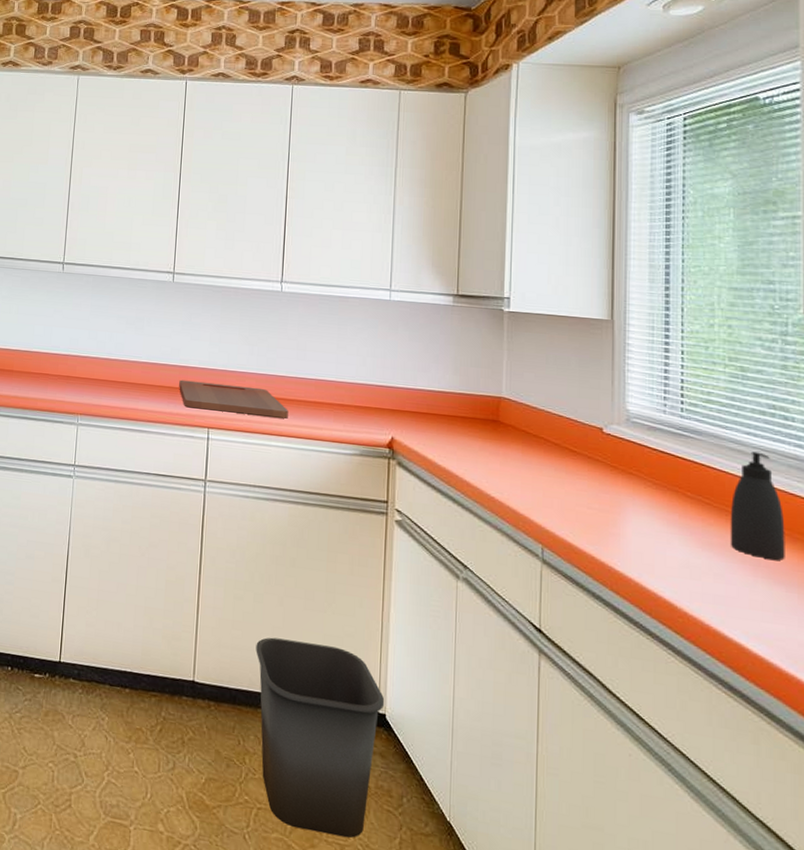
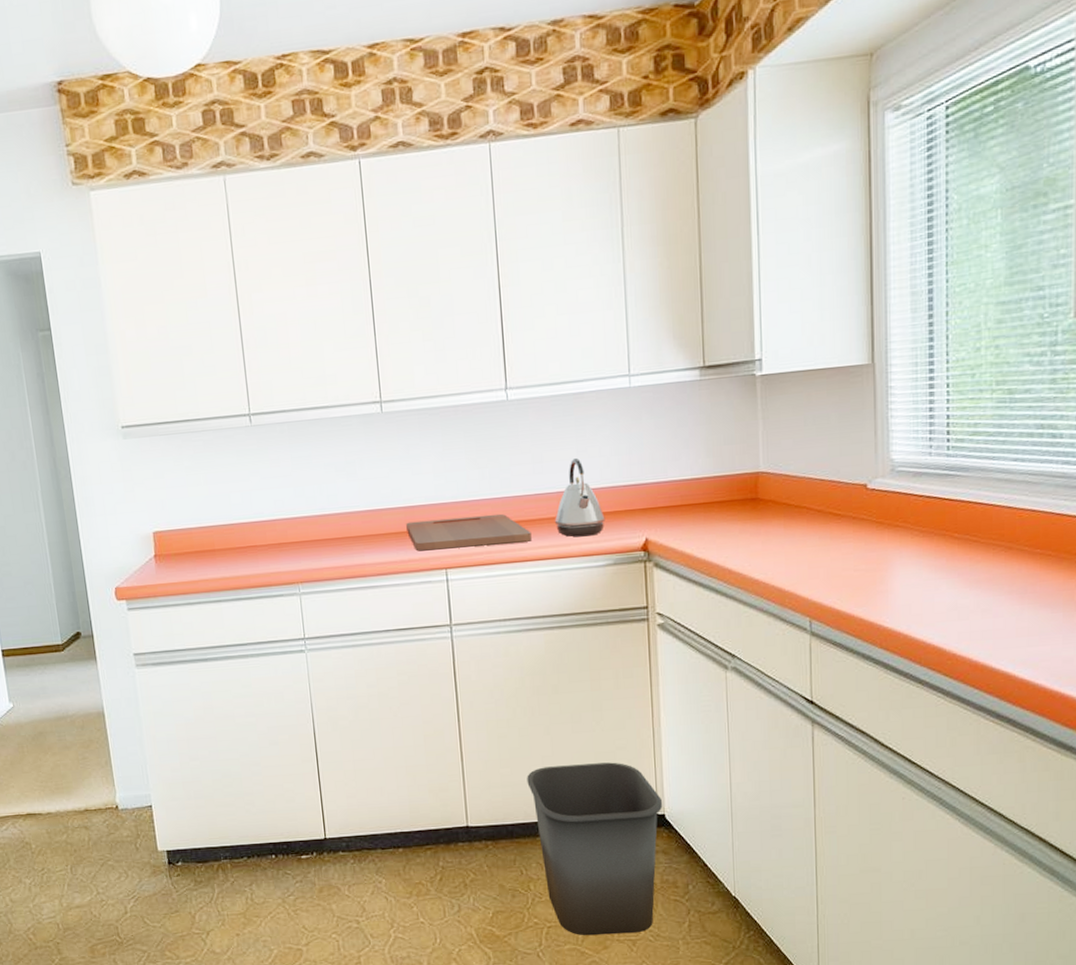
kettle: none [310,353,357,425] -> present [554,458,605,537]
soap dispenser: present [730,451,785,560] -> none [997,477,1052,585]

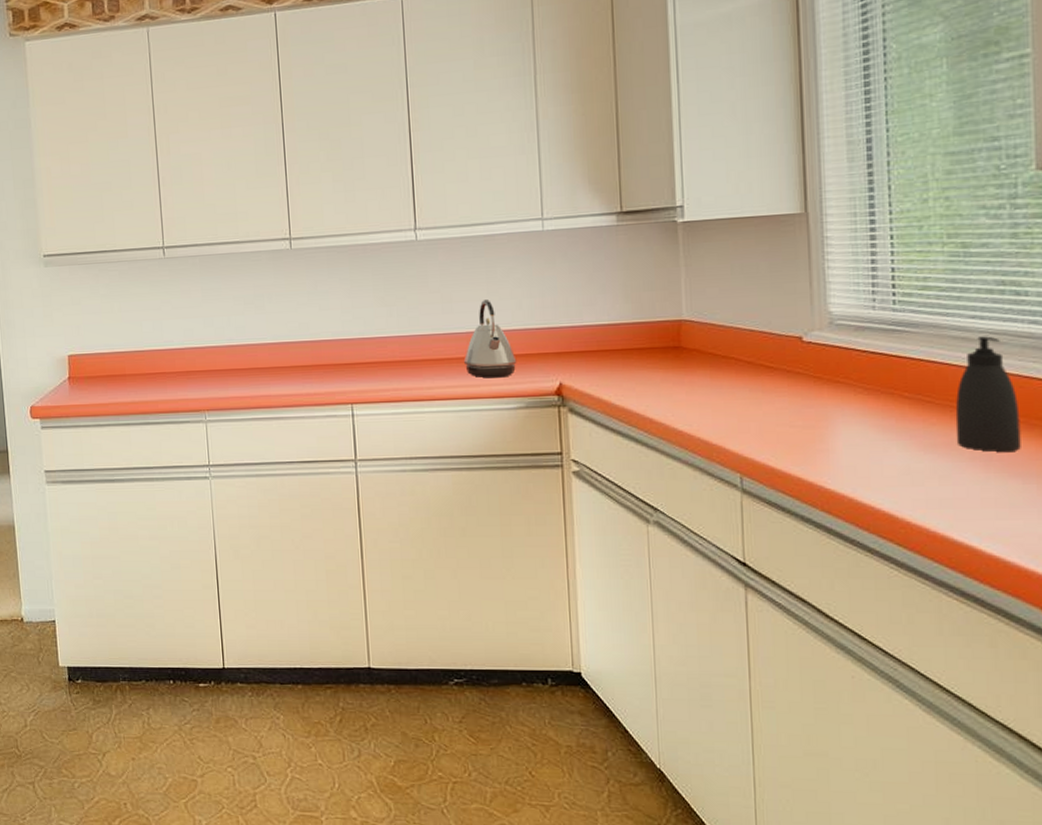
cutting board: present [406,513,532,551] -> none [313,351,440,385]
waste bin: present [527,762,663,936] -> none [432,612,579,799]
soap dispenser: none [997,477,1052,585] -> present [955,336,1021,452]

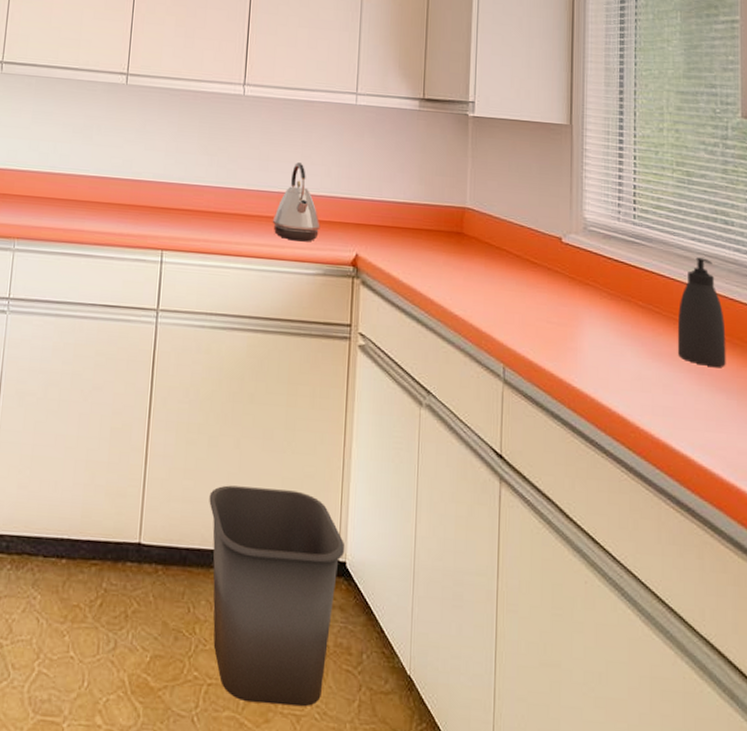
waste bin: none [432,612,579,799] -> present [209,485,345,707]

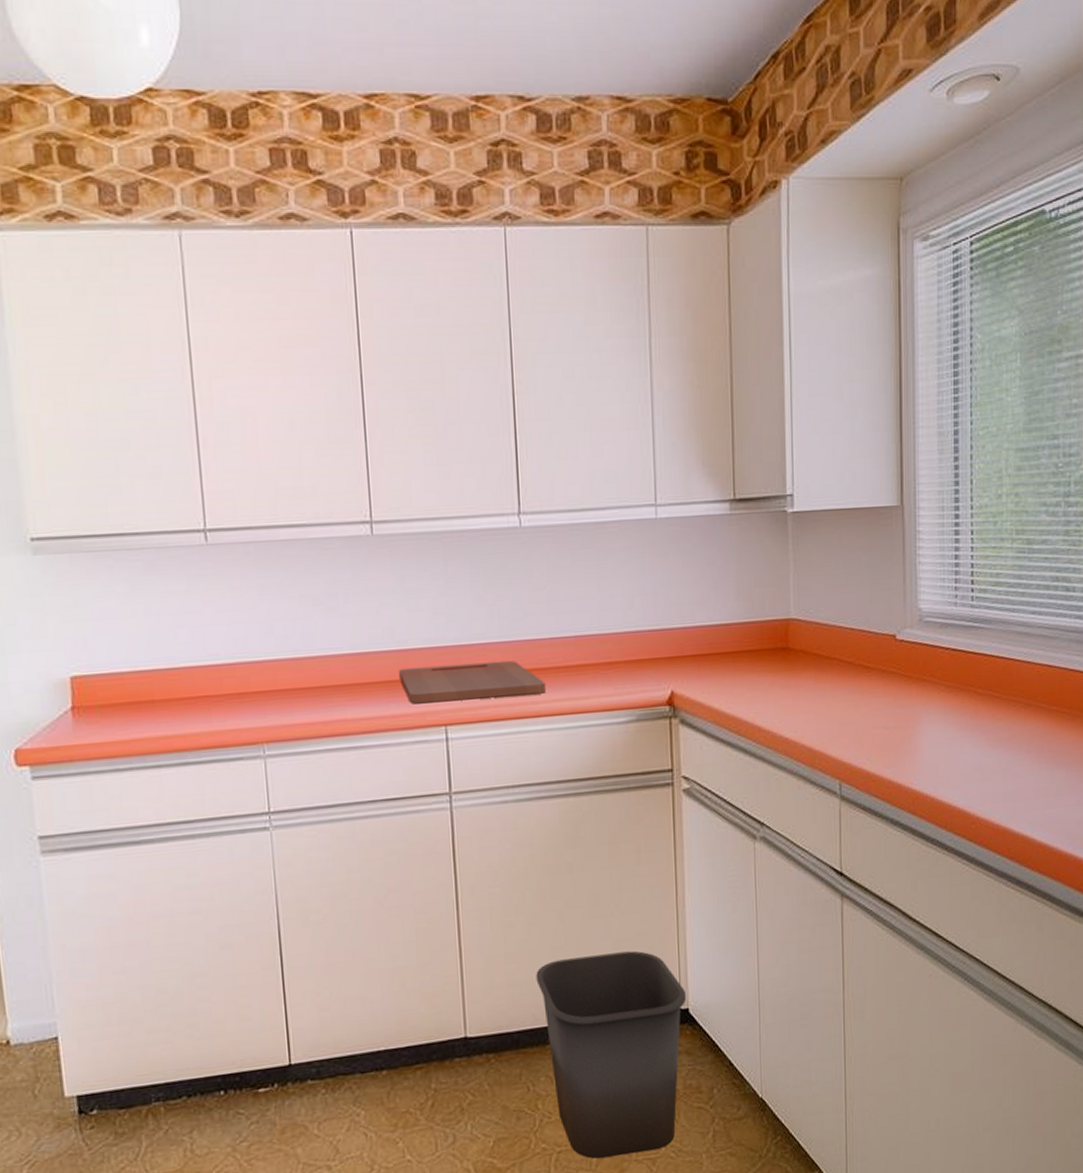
cutting board: none [130,195,249,237] -> present [399,660,546,704]
kettle: present [272,163,320,242] -> none [571,598,628,689]
soap dispenser: present [677,257,726,367] -> none [1017,631,1066,743]

